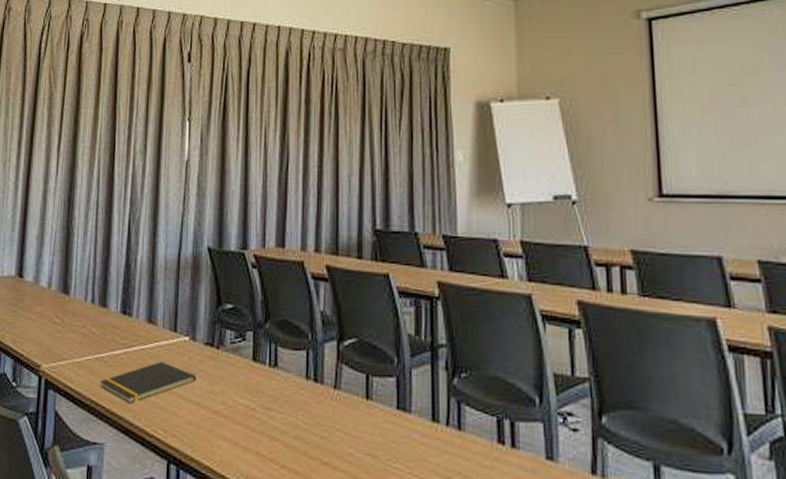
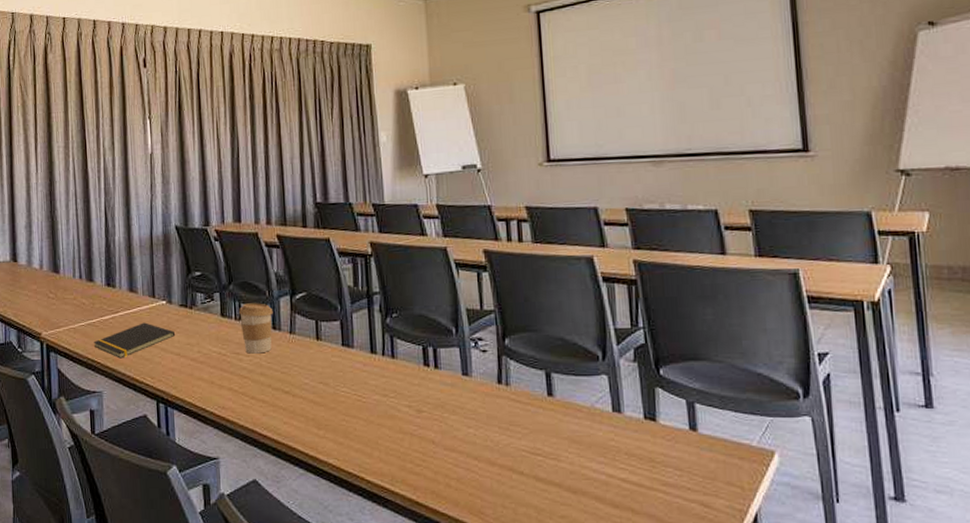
coffee cup: none [275,347,316,411] -> present [239,303,273,354]

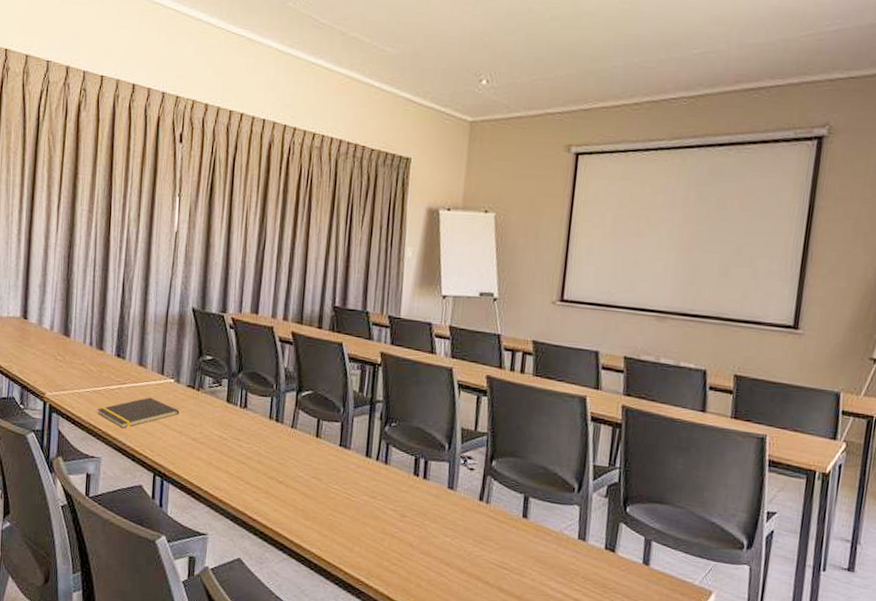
coffee cup: present [239,303,273,354] -> none [245,393,278,443]

